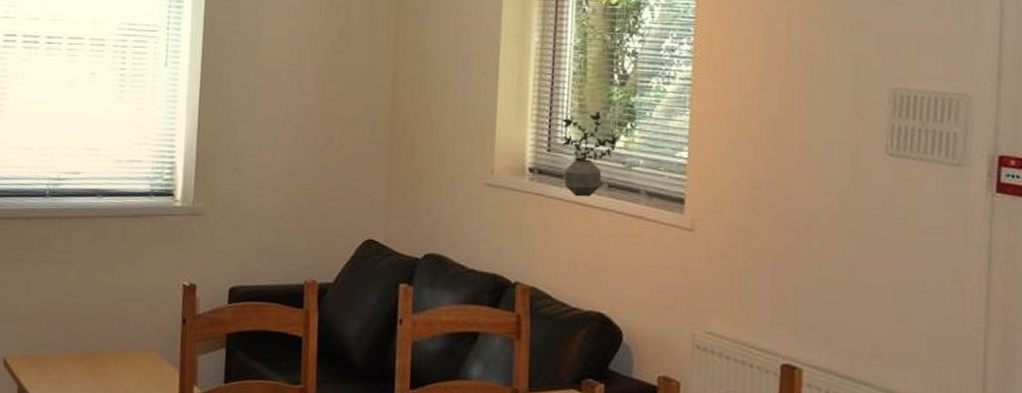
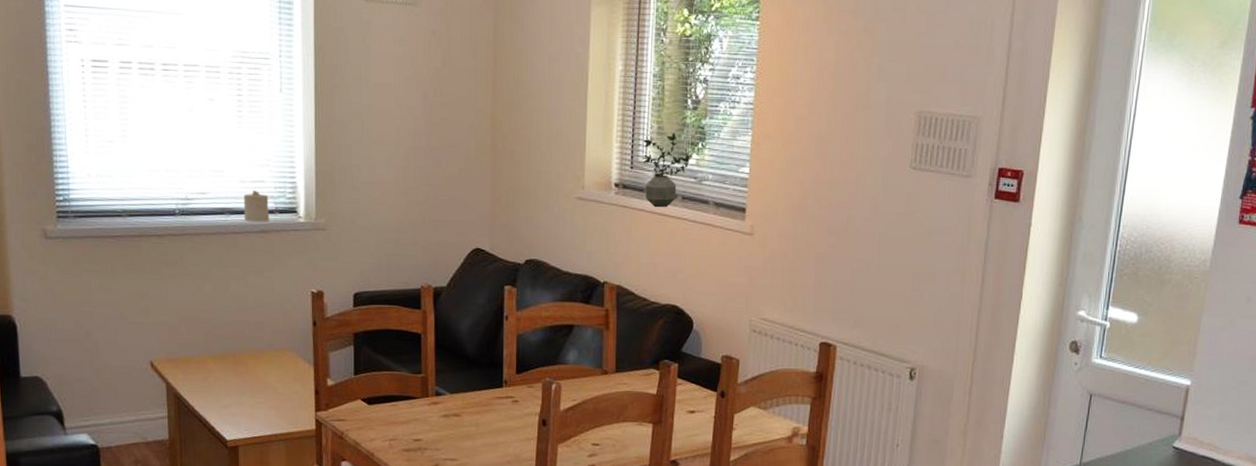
candle: none [116,170,145,206] -> present [243,190,270,223]

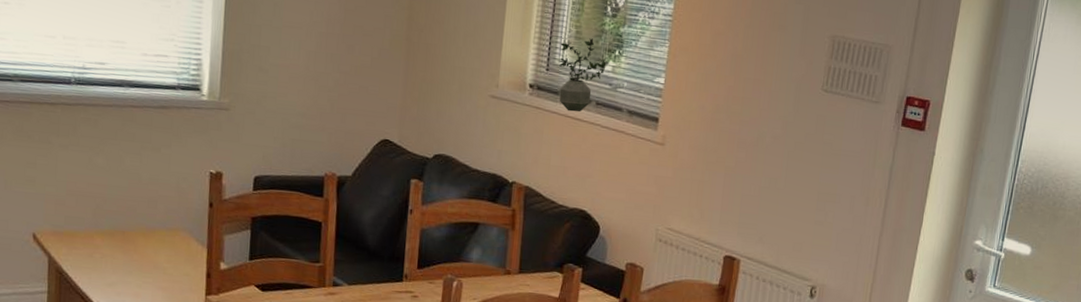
candle: present [243,190,270,223] -> none [143,64,172,98]

